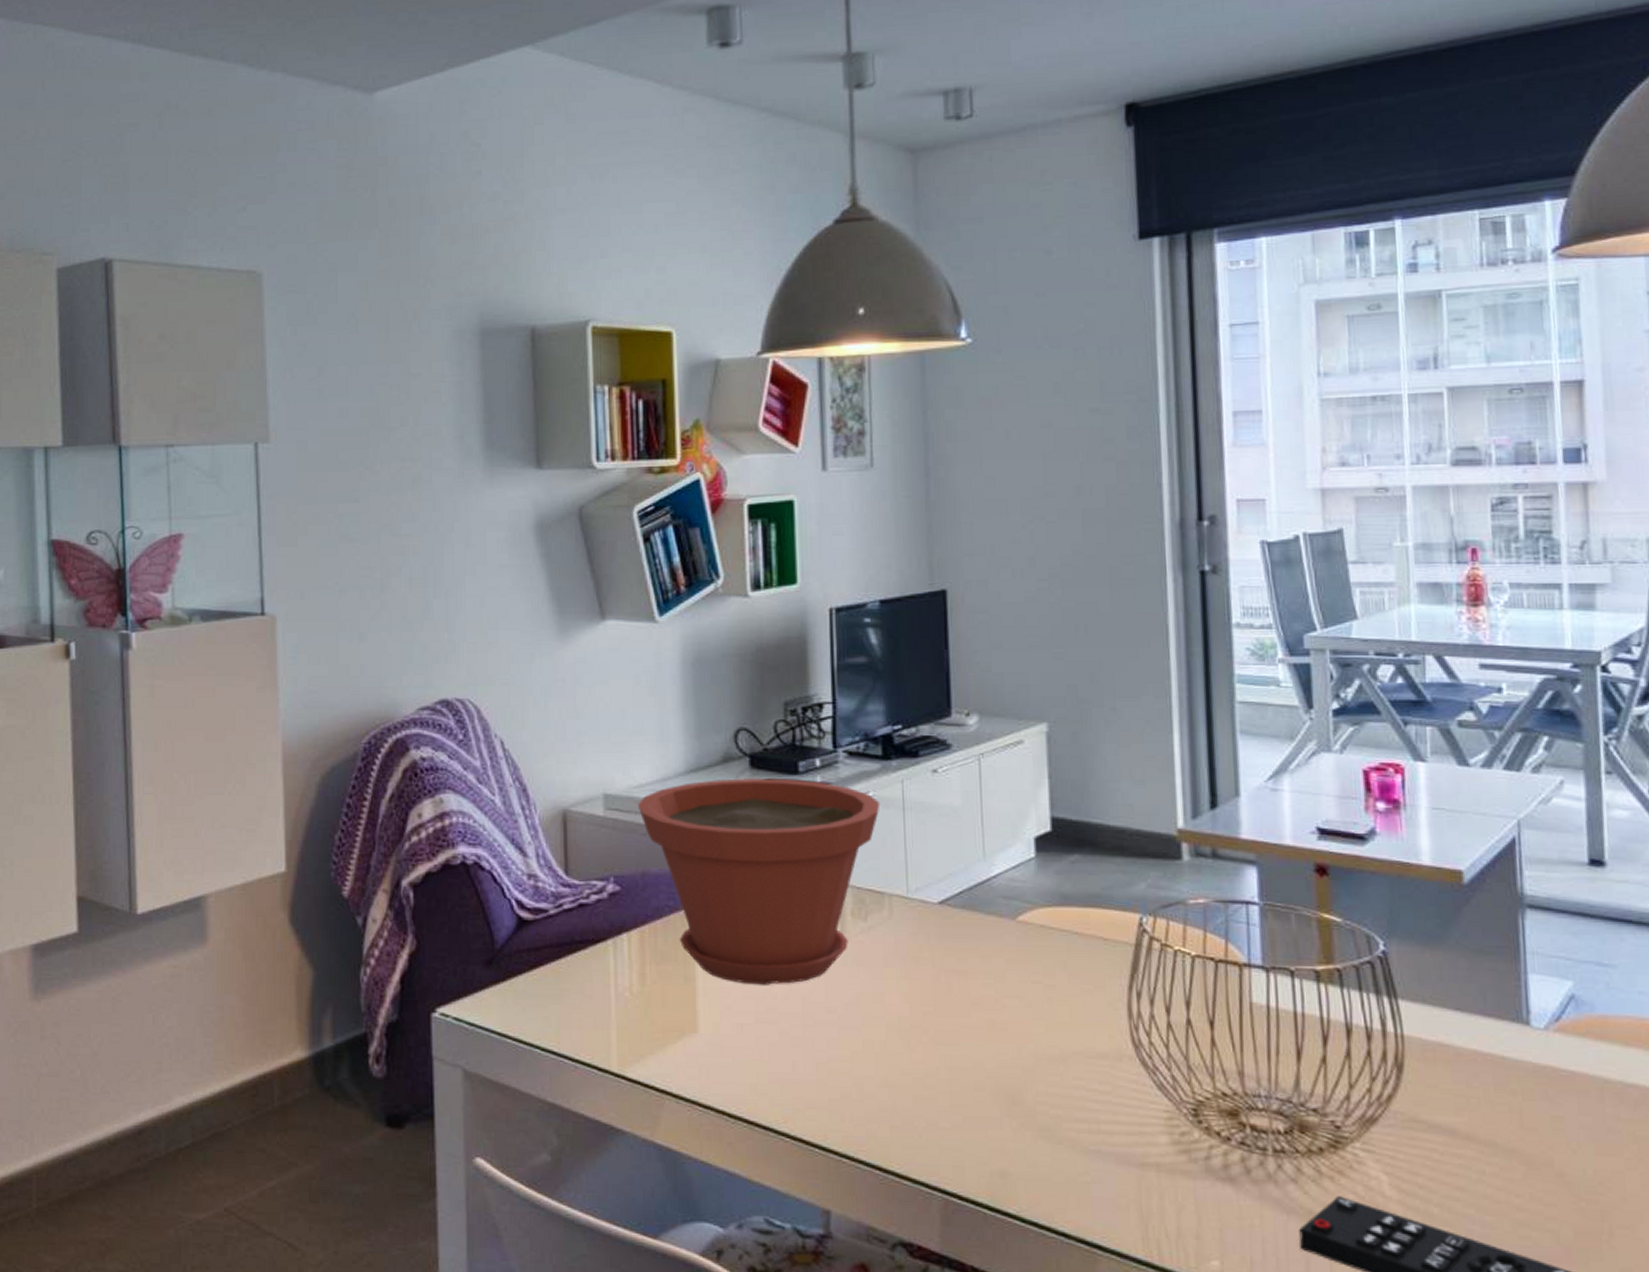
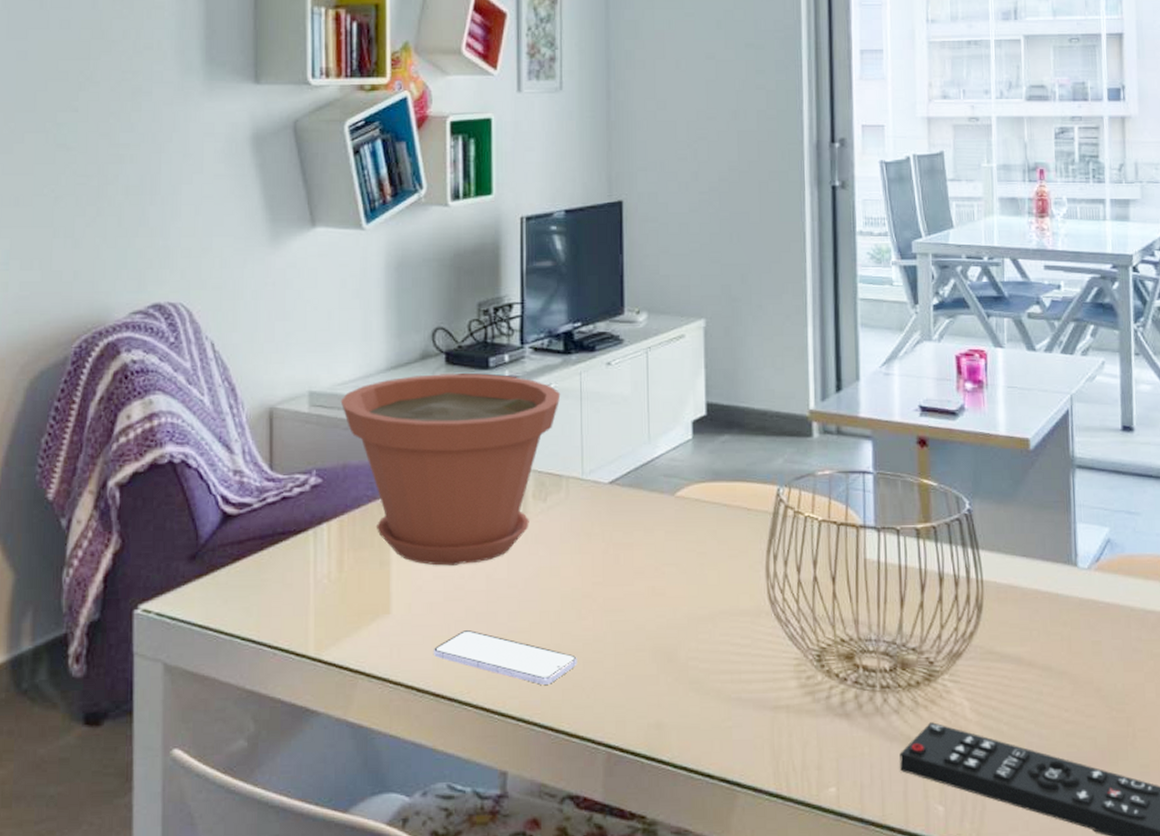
smartphone: none [745,1055,907,1120] -> present [433,630,577,685]

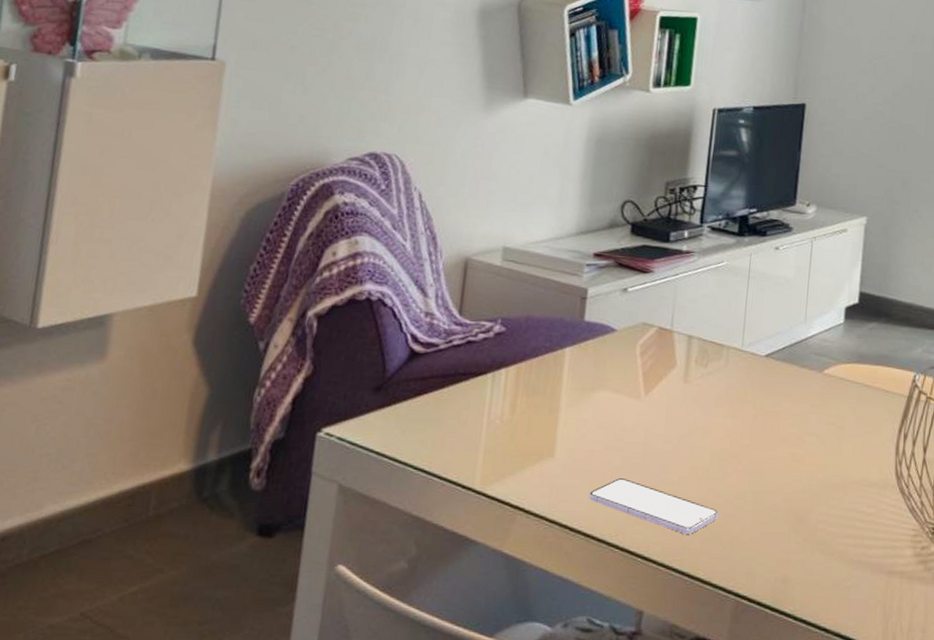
plant pot: present [340,373,561,566] -> none [531,242,731,418]

